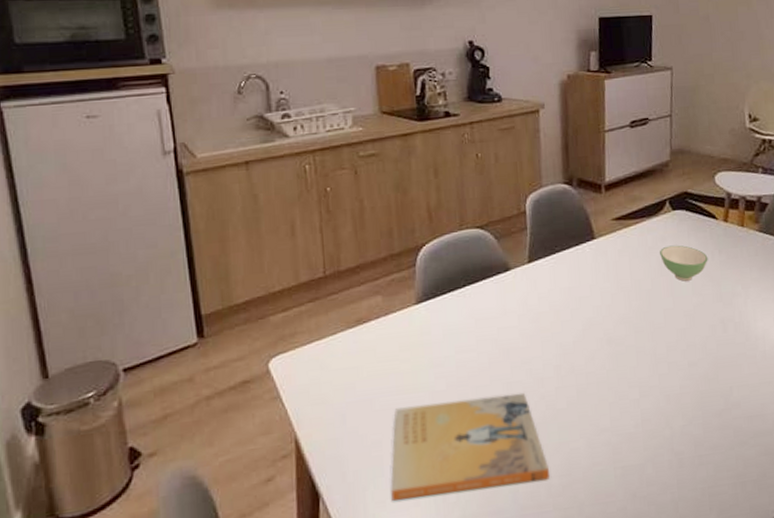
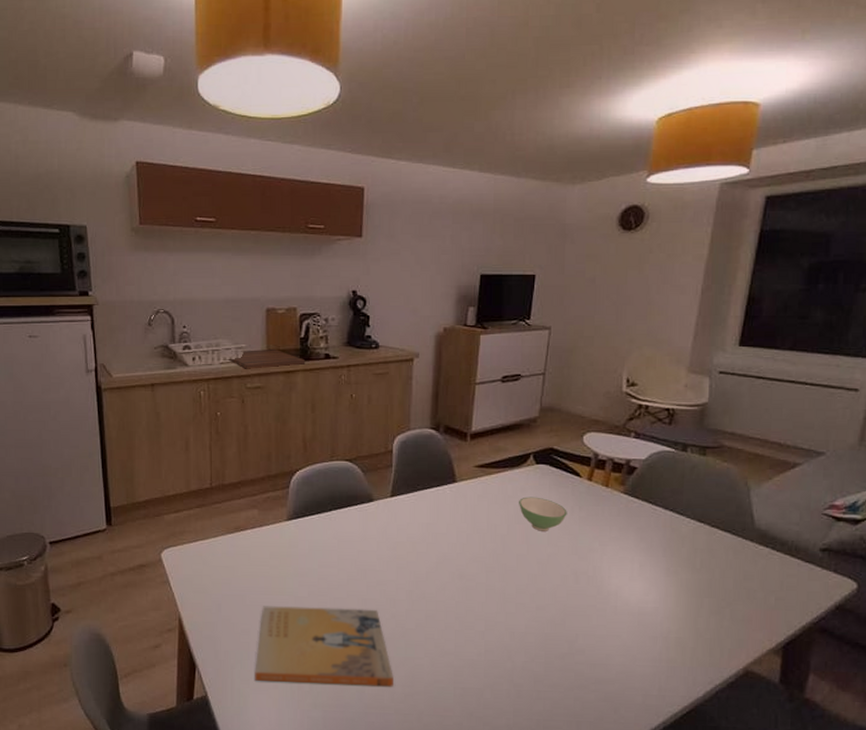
cutting board: none [334,110,424,137] -> present [226,348,306,370]

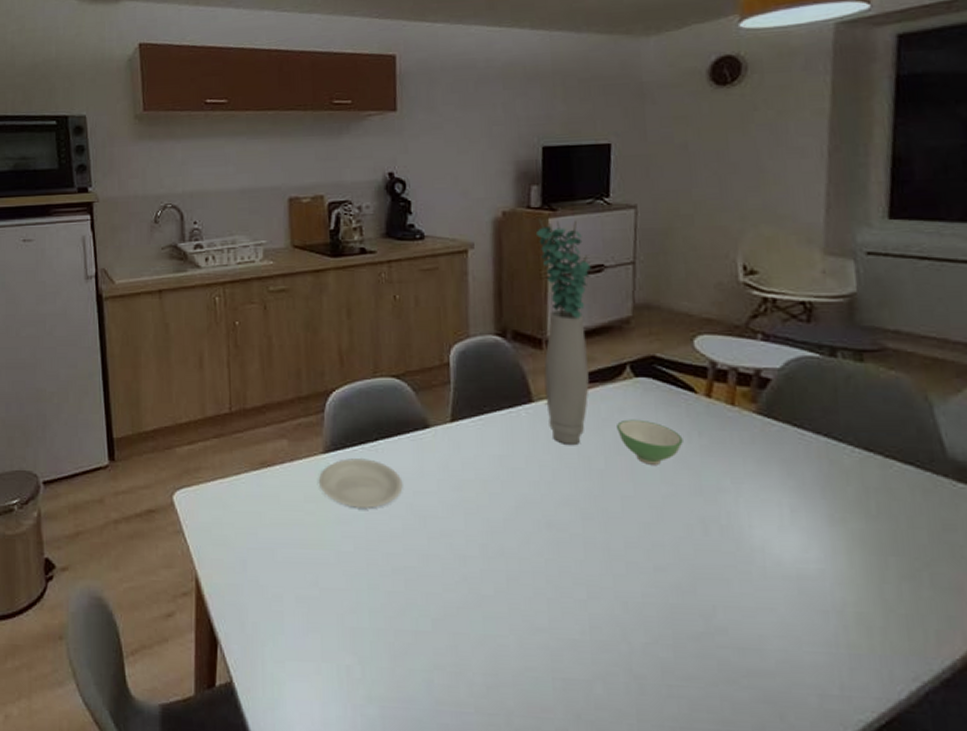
cutting board: present [226,348,306,370] -> none [244,244,338,271]
book: present [255,606,393,687] -> none [291,563,471,675]
plate: none [283,524,350,564] -> present [319,457,403,508]
vase: none [466,334,512,515] -> present [535,218,593,444]

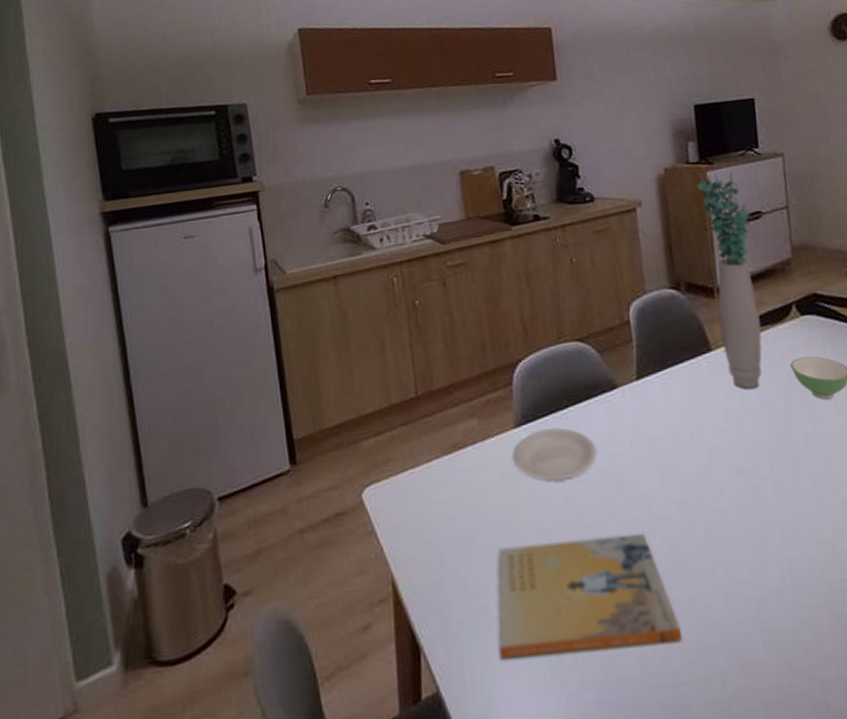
cutting board: none [244,244,338,271] -> present [420,216,513,246]
book: none [291,563,471,675] -> present [497,533,682,660]

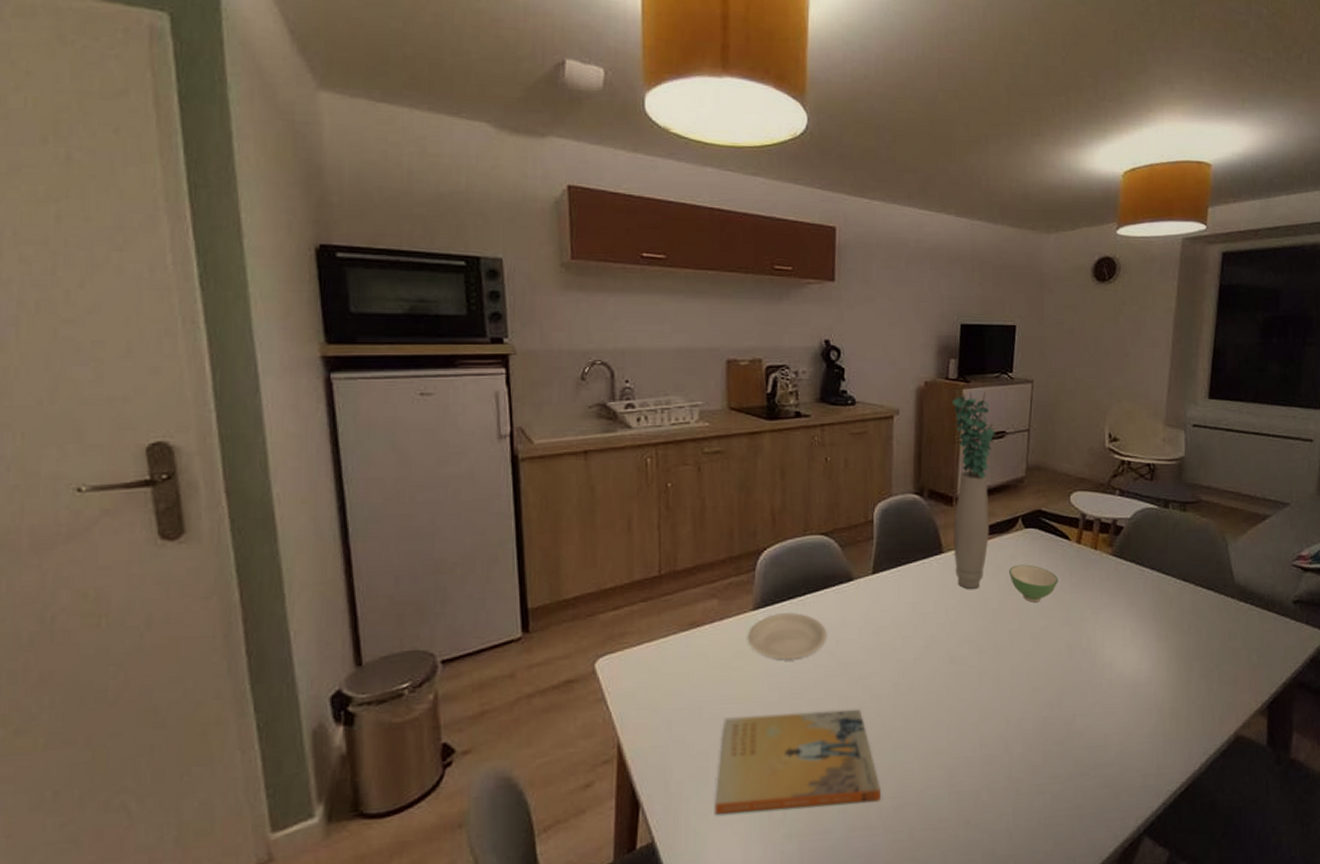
cutting board: present [420,216,513,246] -> none [679,406,773,432]

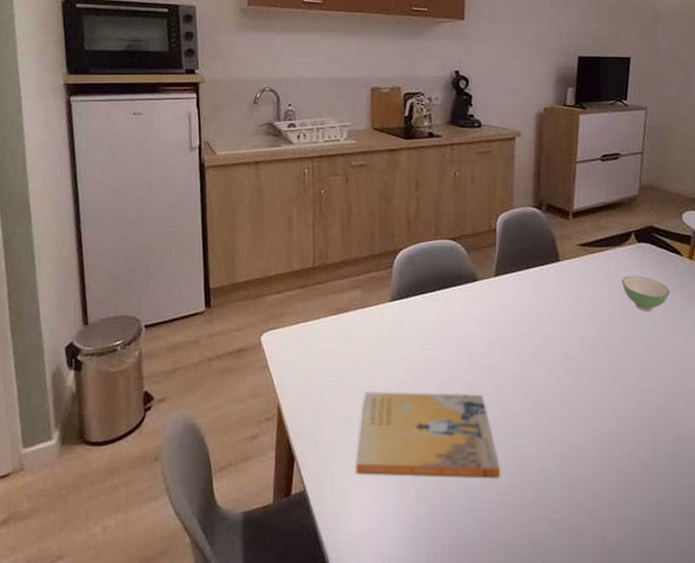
plate: present [748,612,827,660] -> none [386,305,454,346]
vase: present [951,388,996,589] -> none [569,114,611,295]

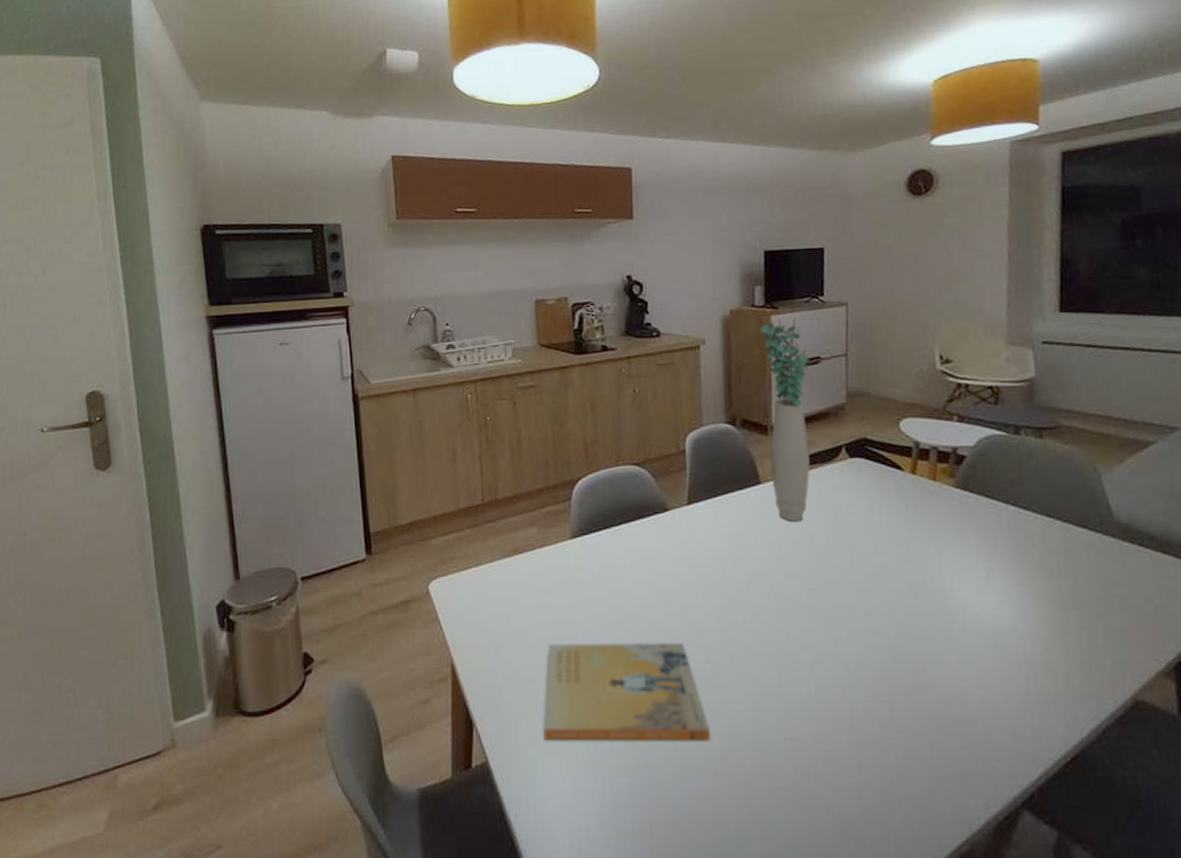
vase: none [569,114,611,295] -> present [759,315,811,521]
bowl: present [622,275,670,311] -> none [835,496,893,537]

